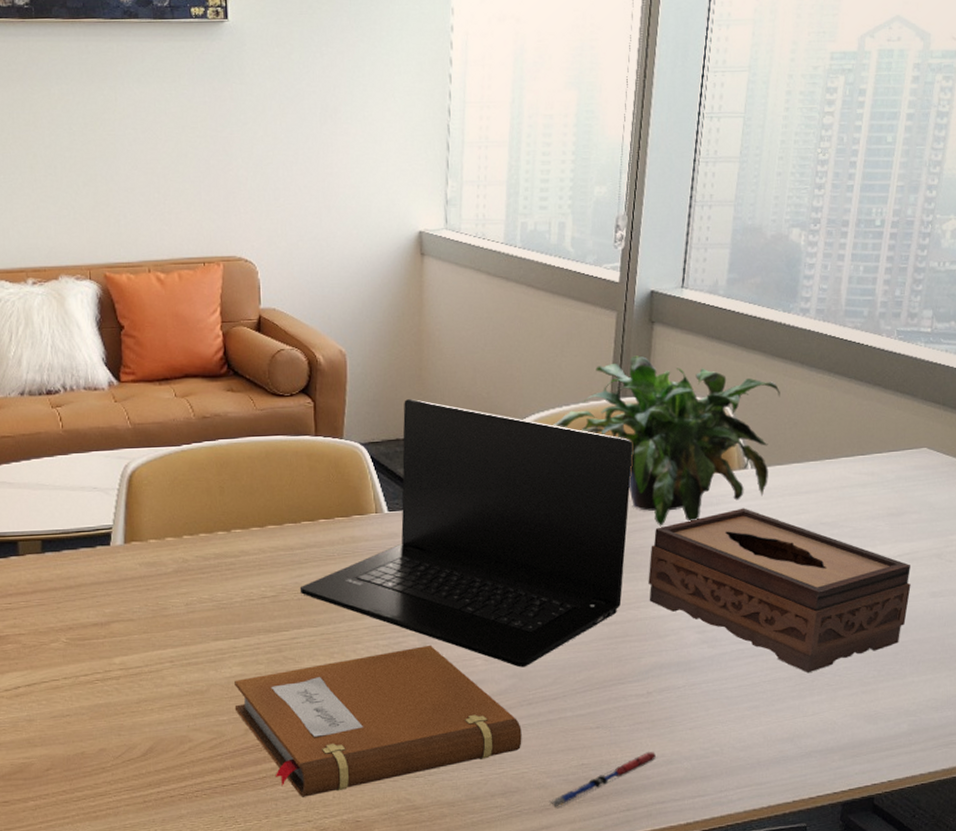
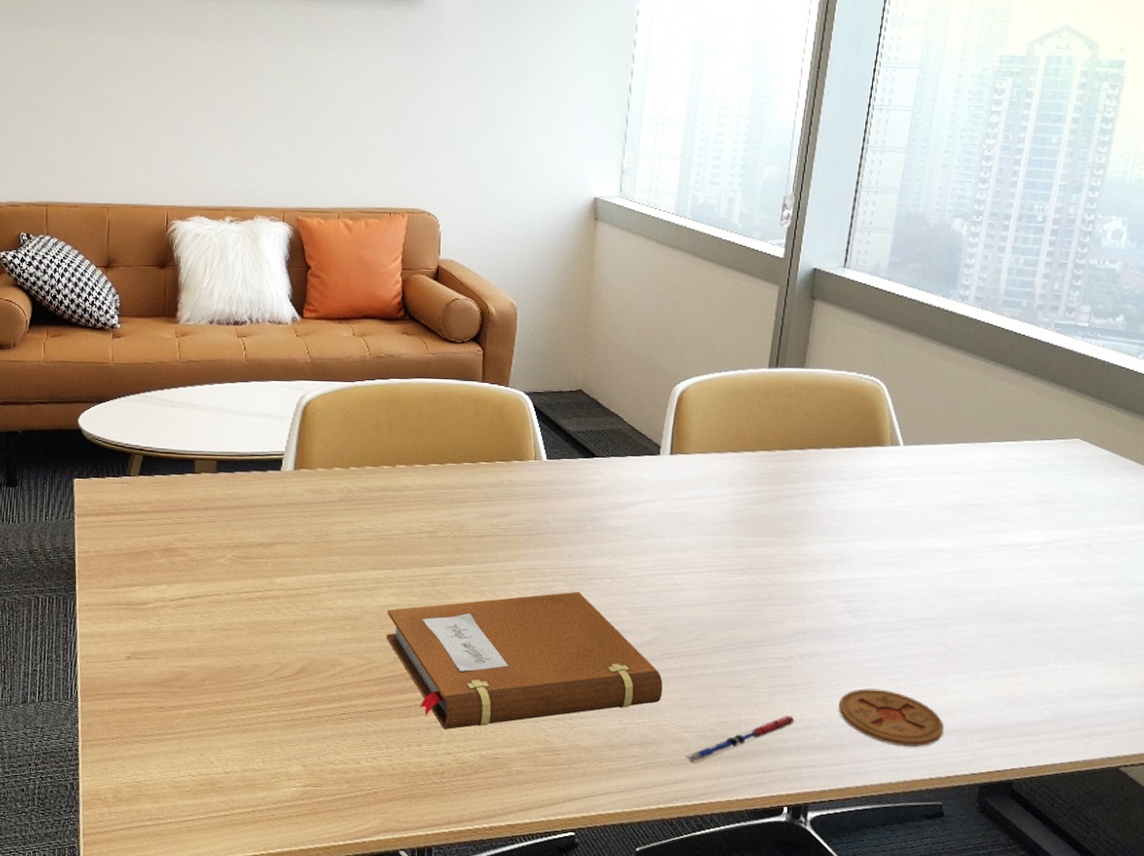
laptop: present [299,399,633,668] -> none [456,354,789,621]
potted plant: present [552,355,780,528] -> none [711,328,936,496]
tissue box: present [648,508,911,673] -> none [795,483,1059,652]
coaster: none [699,717,805,772] -> present [838,688,945,747]

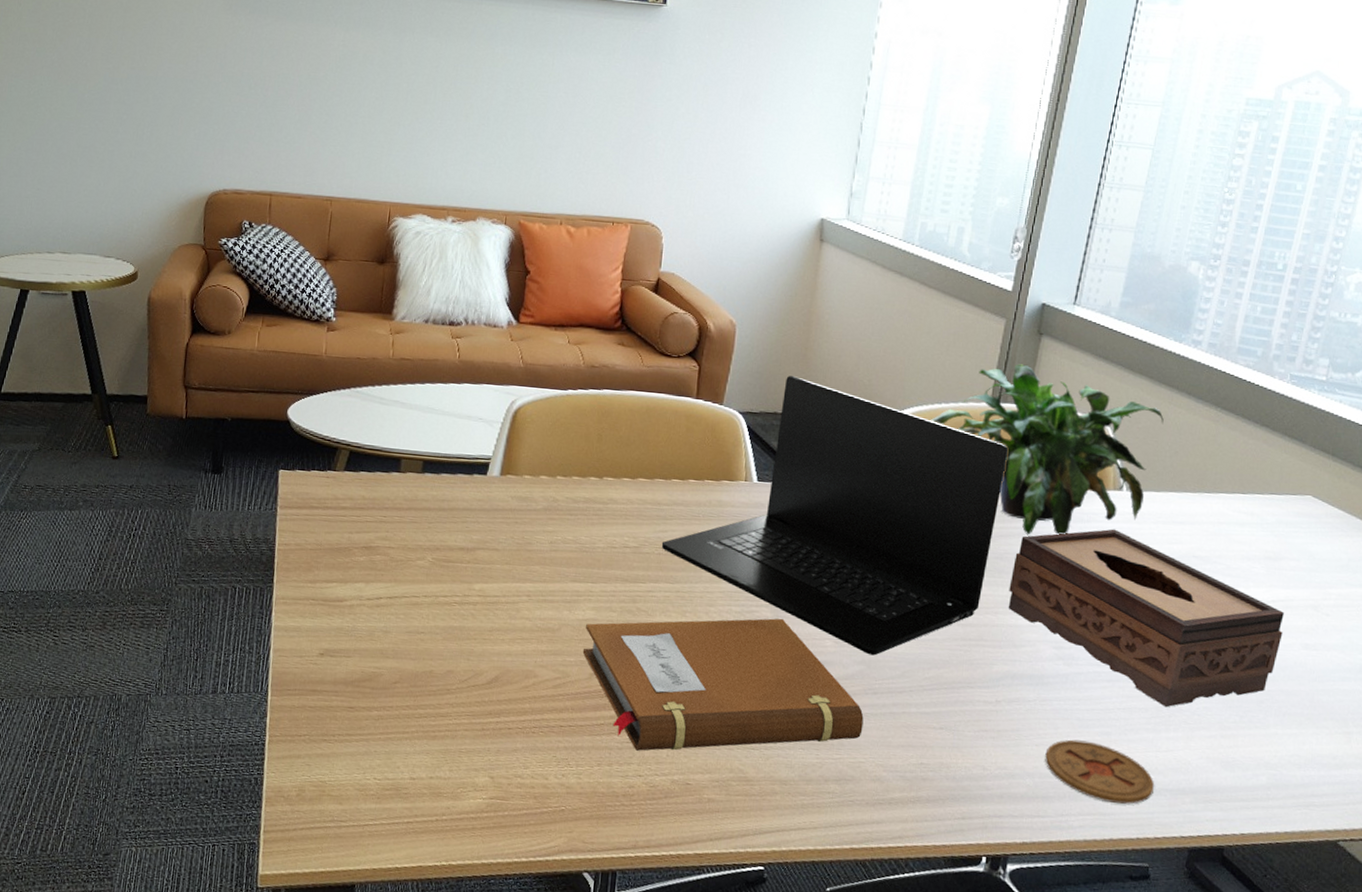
laptop: none [456,354,789,621] -> present [661,376,1009,656]
pen: present [684,716,796,764] -> none [882,762,1000,805]
potted plant: none [711,328,936,496] -> present [930,363,1164,537]
tissue box: none [795,483,1059,652] -> present [1008,529,1284,708]

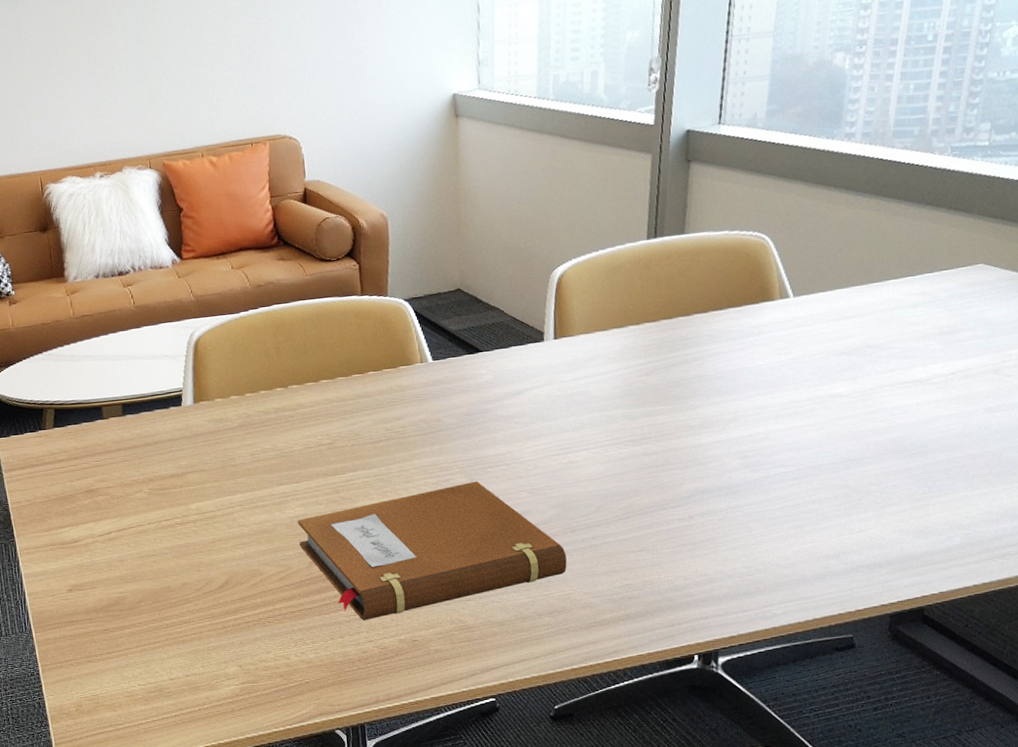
laptop: present [661,376,1009,656] -> none [353,254,671,498]
potted plant: present [930,363,1164,537] -> none [589,194,824,360]
tissue box: present [1008,529,1284,708] -> none [688,336,965,492]
coaster: present [1045,739,1155,804] -> none [742,536,852,587]

